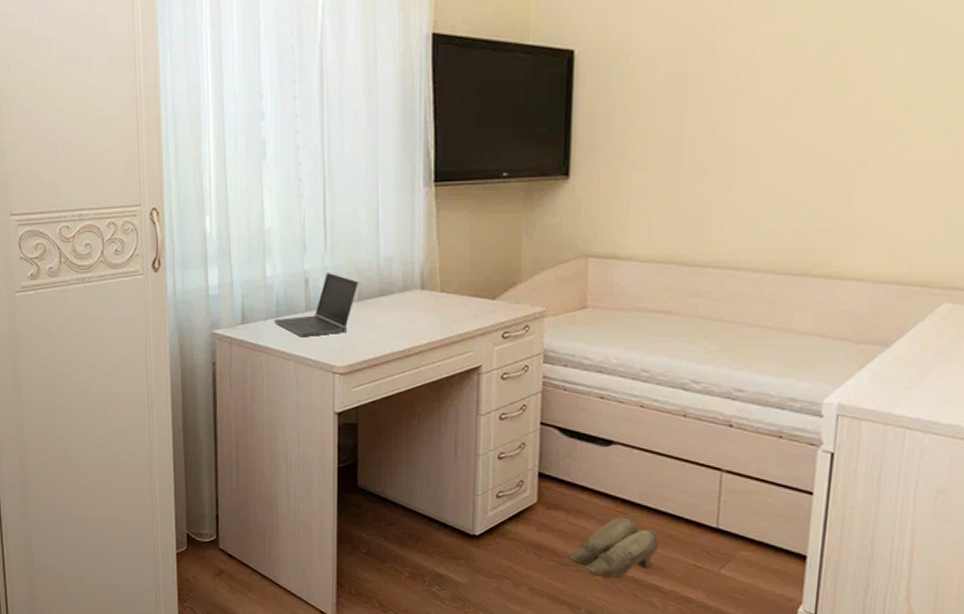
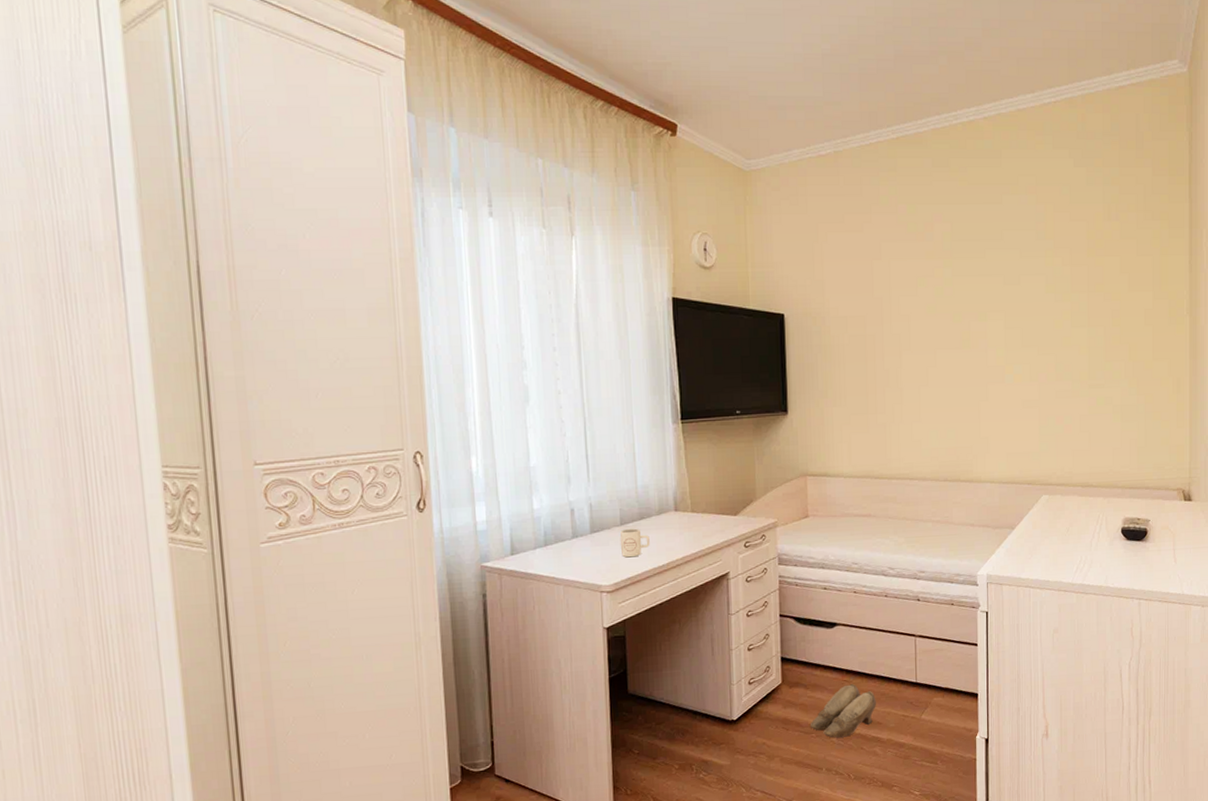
laptop computer: present [275,273,359,338] -> none [543,502,621,563]
mug: none [357,305,390,338] -> present [619,528,650,558]

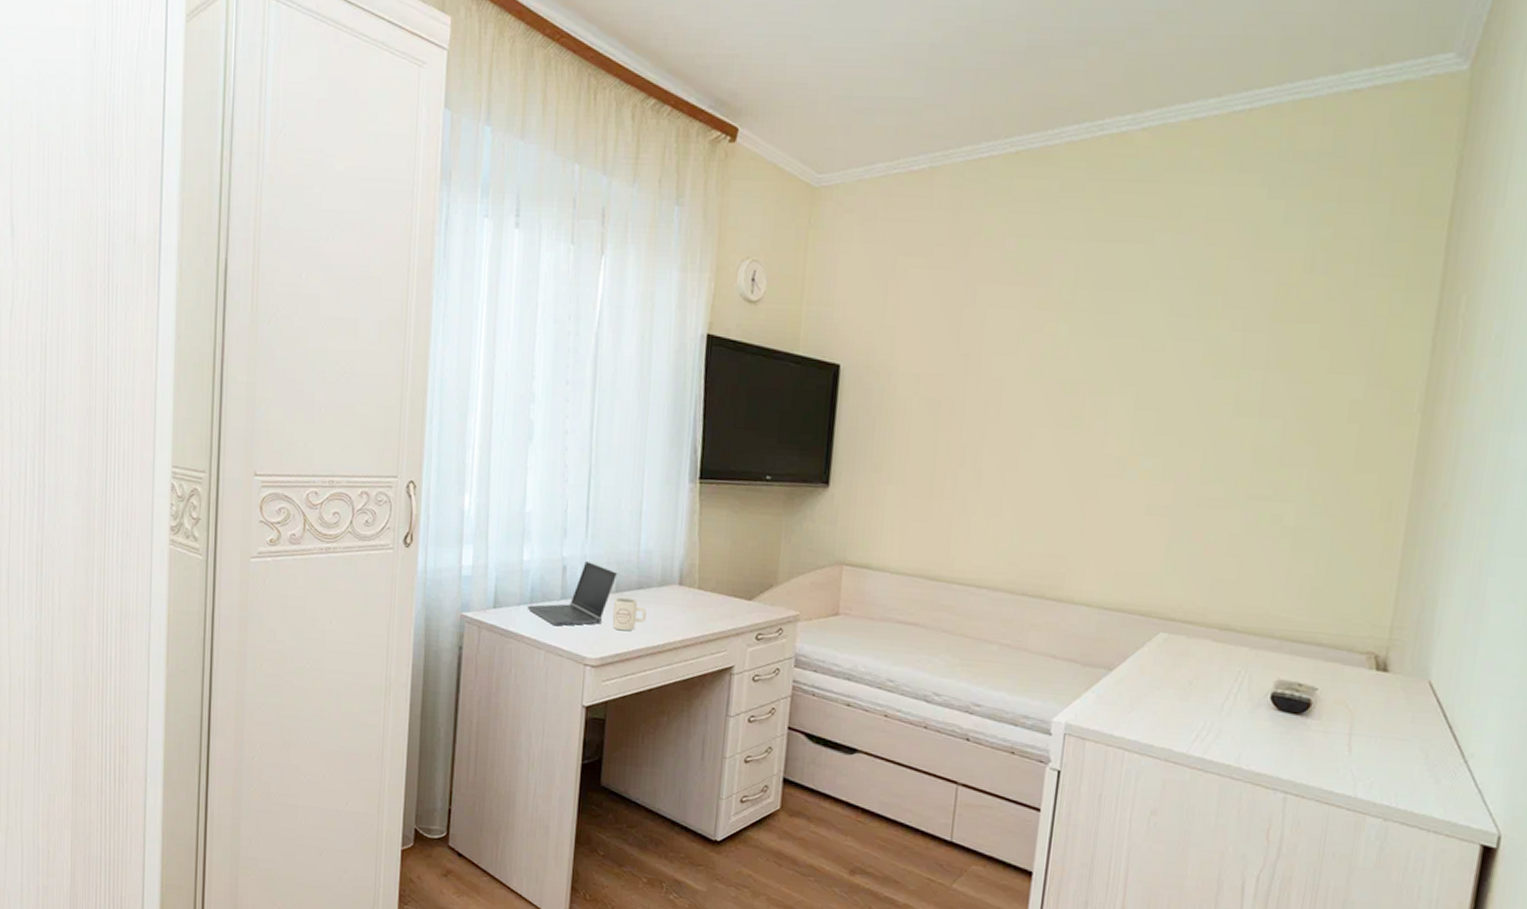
laptop computer: none [543,502,621,563] -> present [528,561,618,626]
slippers: present [809,683,876,738] -> none [808,826,896,890]

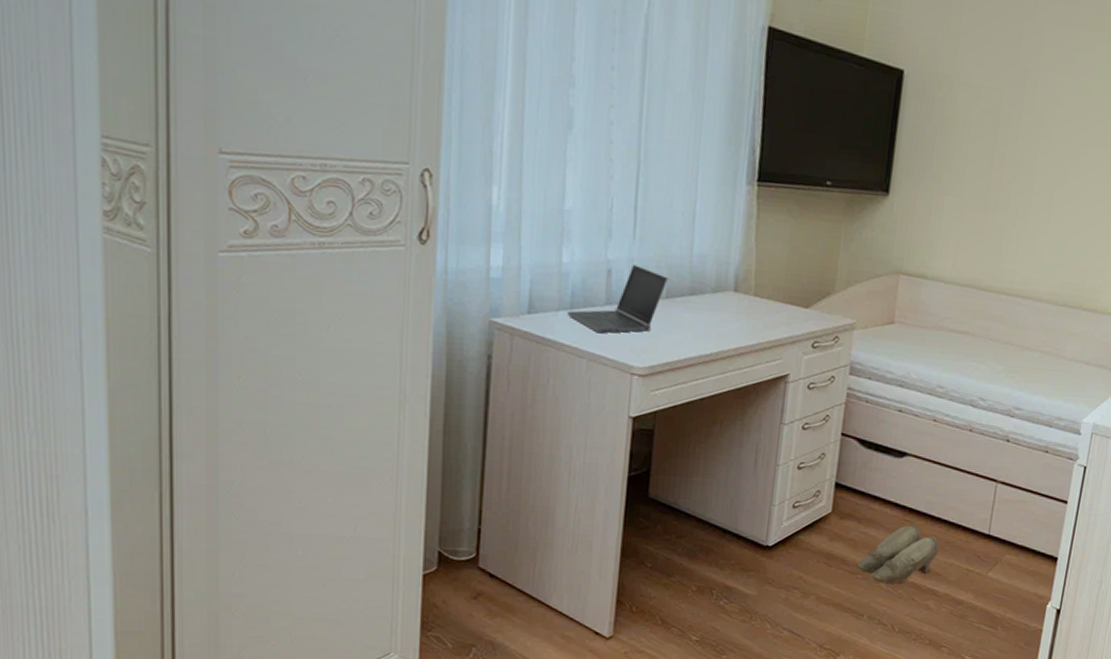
mug: present [612,597,647,632] -> none [662,303,699,339]
slippers: none [808,826,896,890] -> present [856,524,939,584]

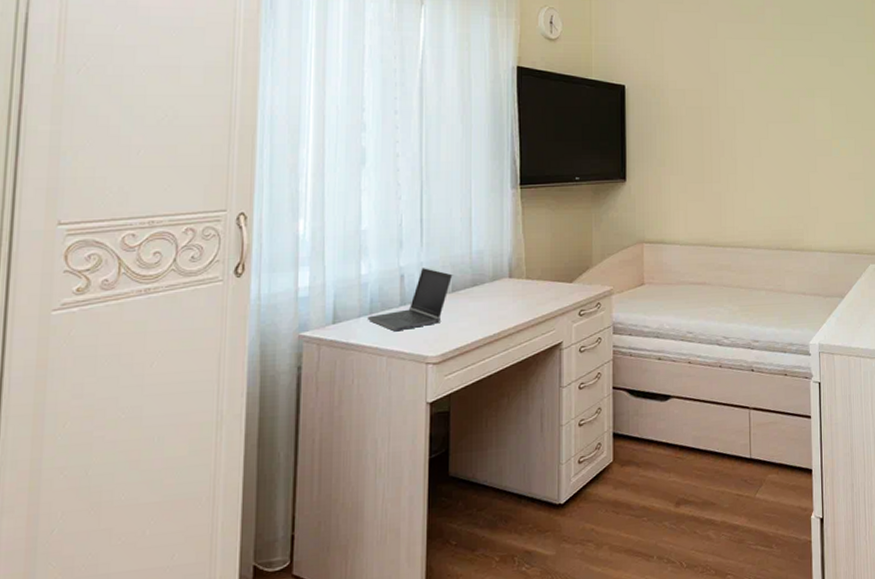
slippers: present [856,524,939,584] -> none [641,460,710,522]

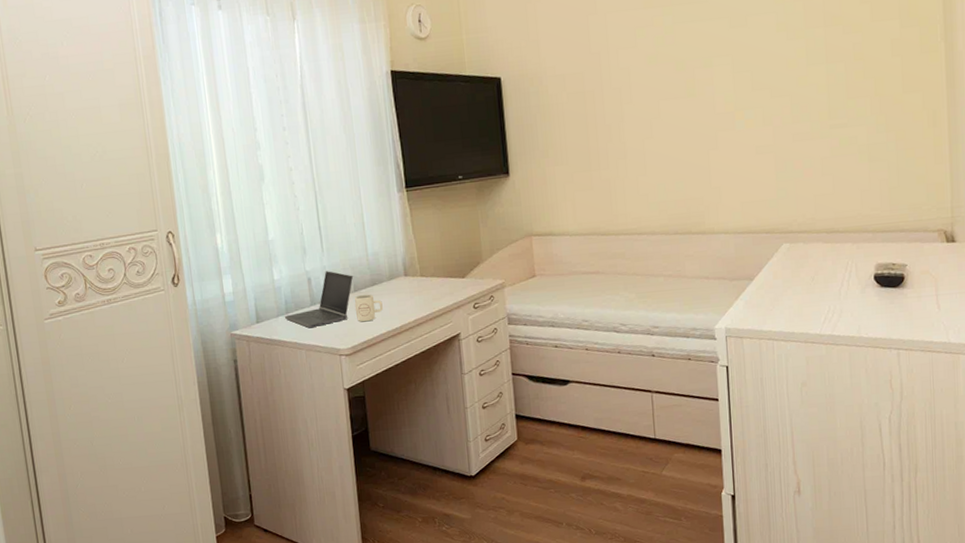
mug: none [450,295,482,327] -> present [354,294,383,322]

